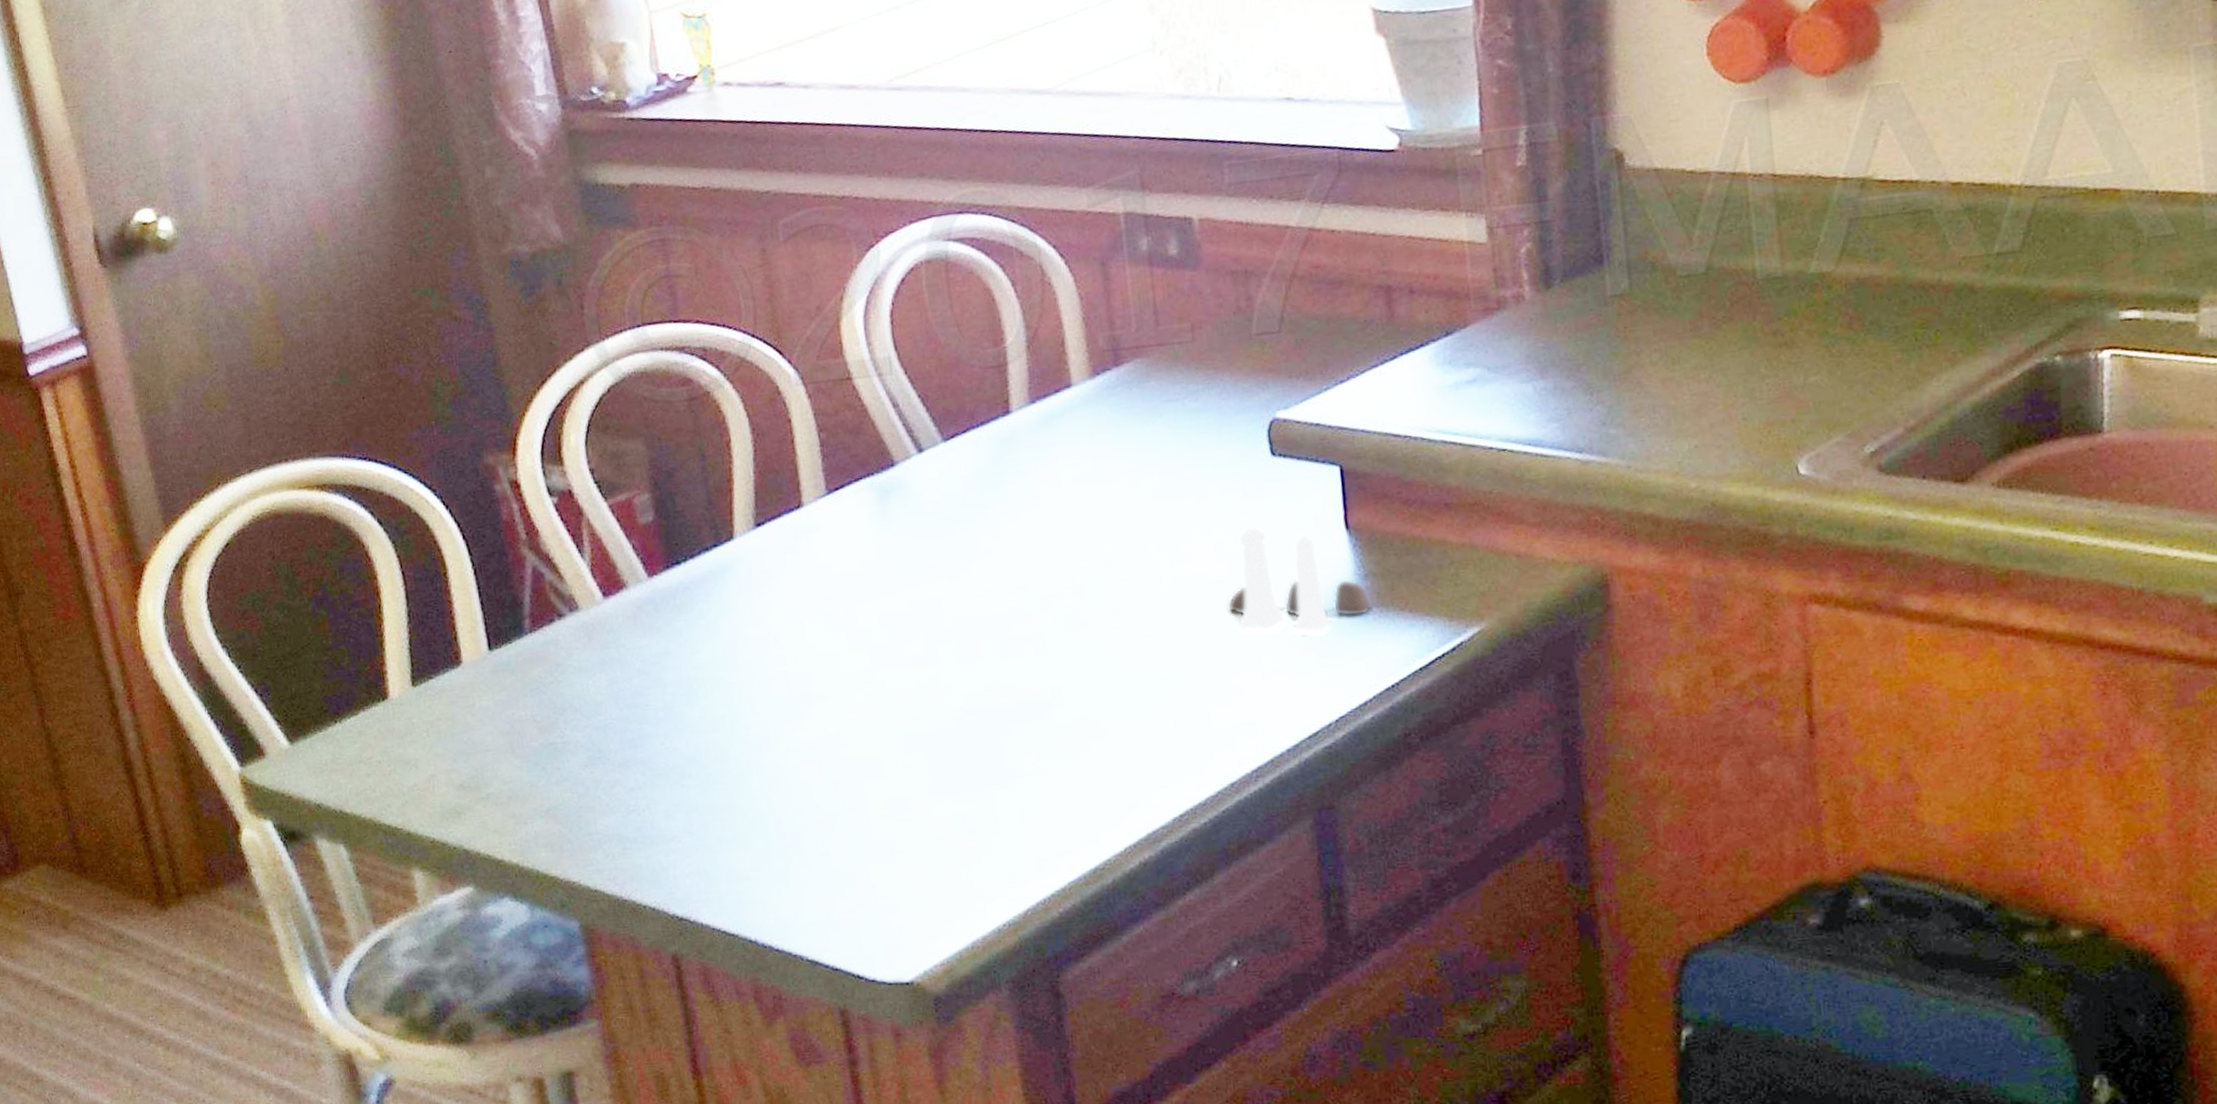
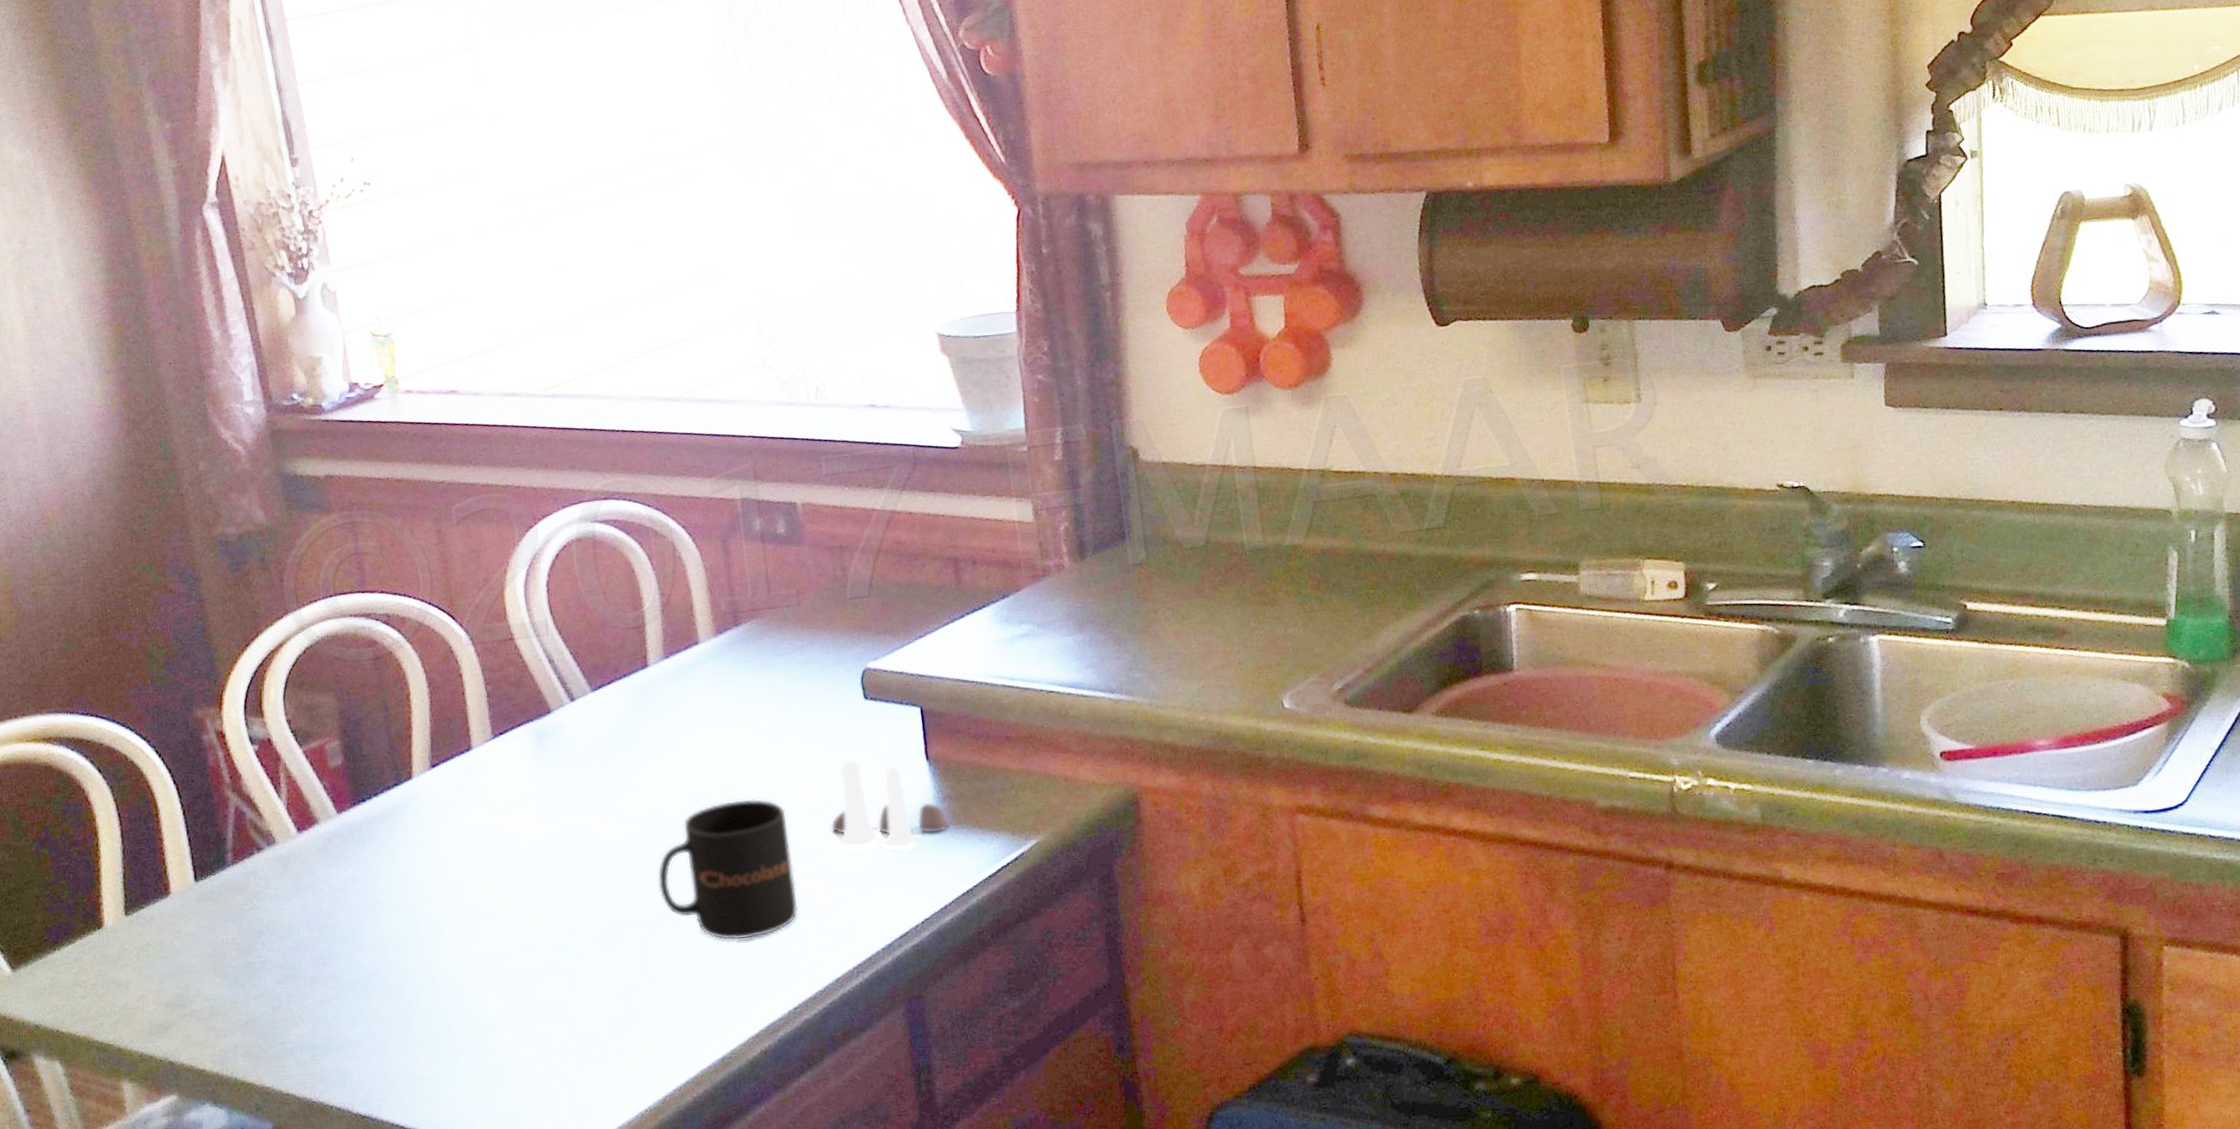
mug: none [1019,570,1187,735] -> present [657,798,799,941]

